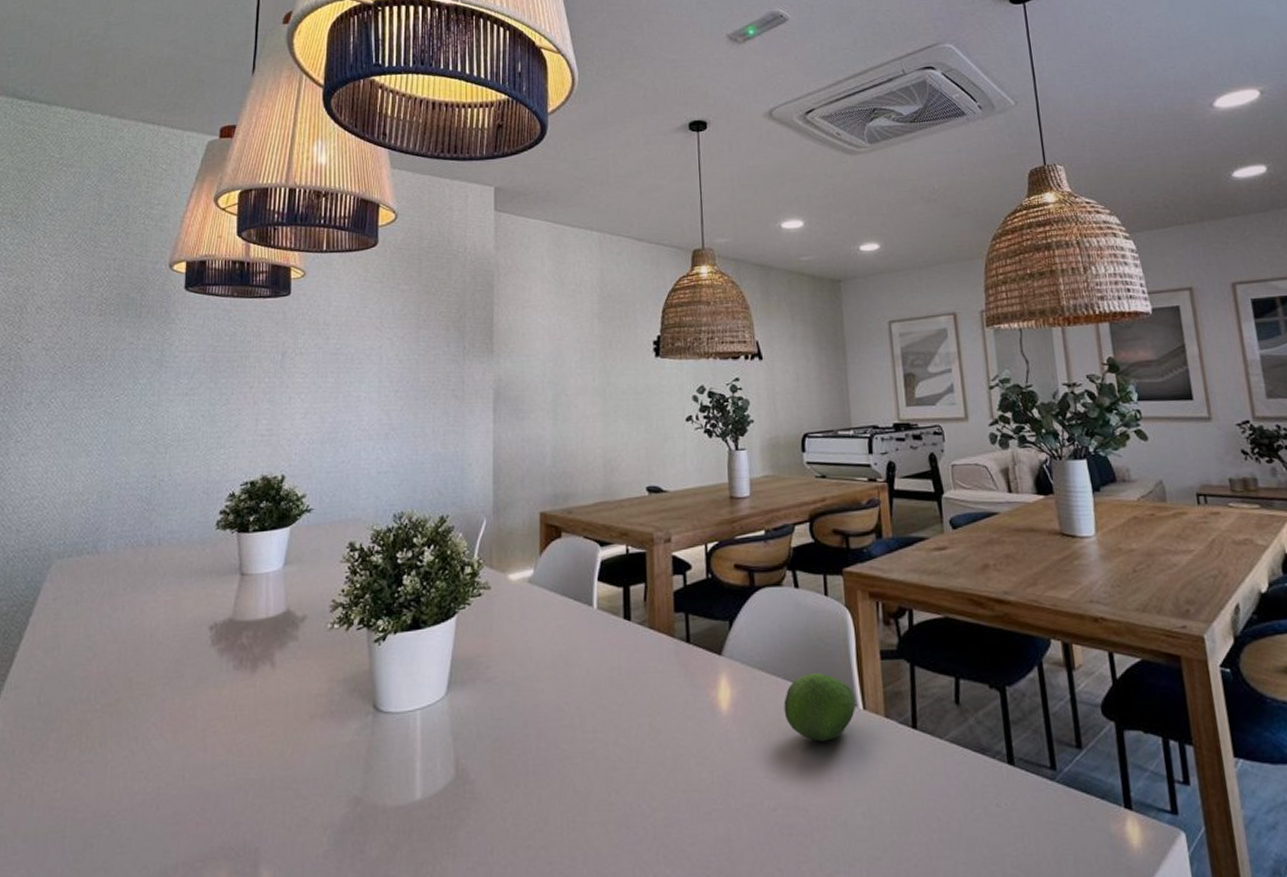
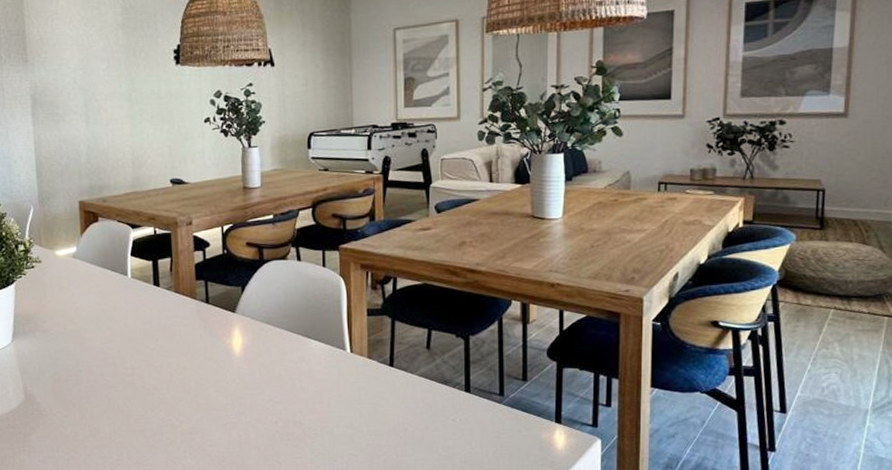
fruit: present [784,673,855,742] -> none [285,326,344,376]

